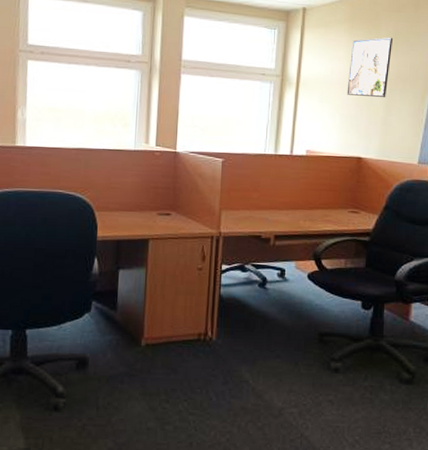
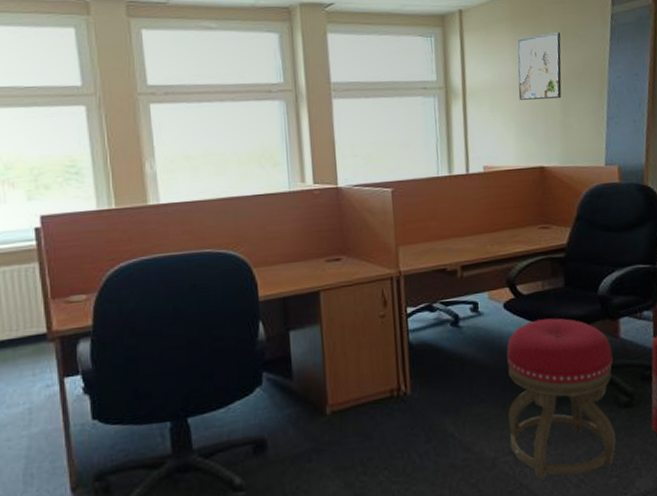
stool: none [297,293,401,435] -> present [506,318,617,480]

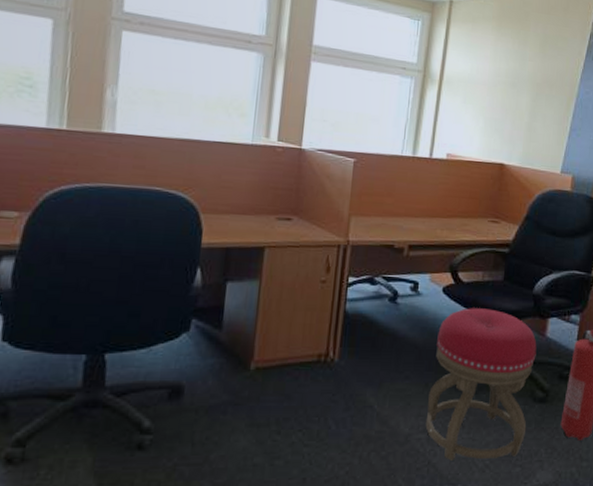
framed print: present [517,31,562,100] -> none [492,39,542,103]

